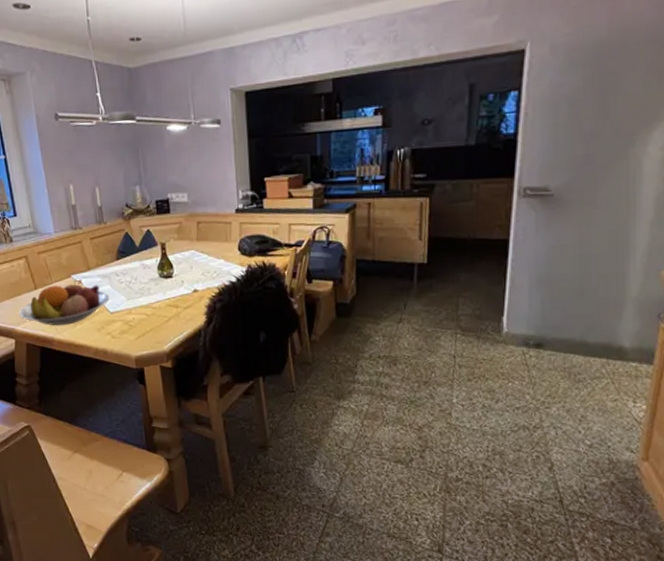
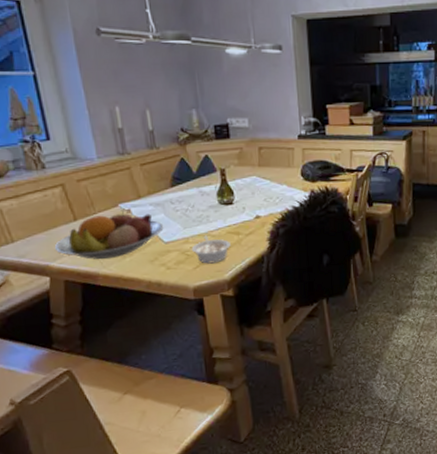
legume: none [133,307,170,335] -> present [191,235,231,264]

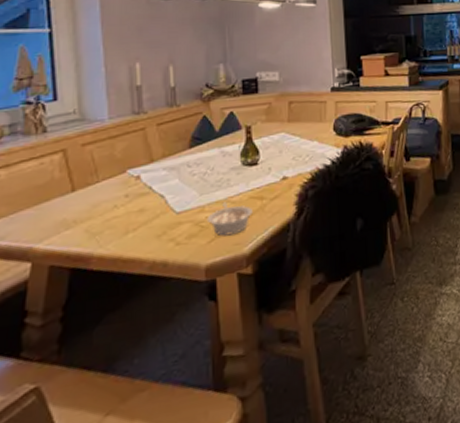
fruit bowl: present [55,210,164,260] -> none [44,176,177,238]

